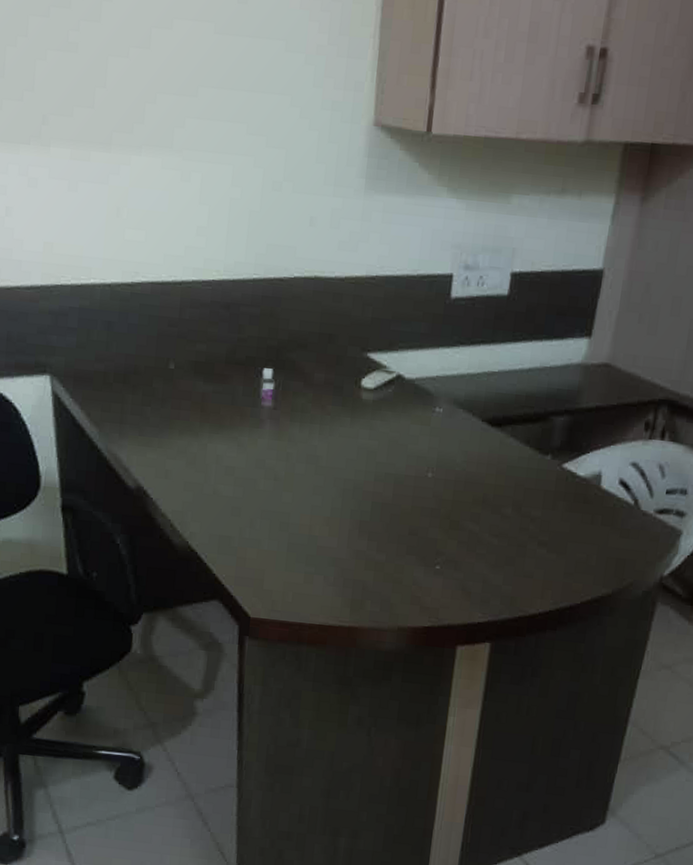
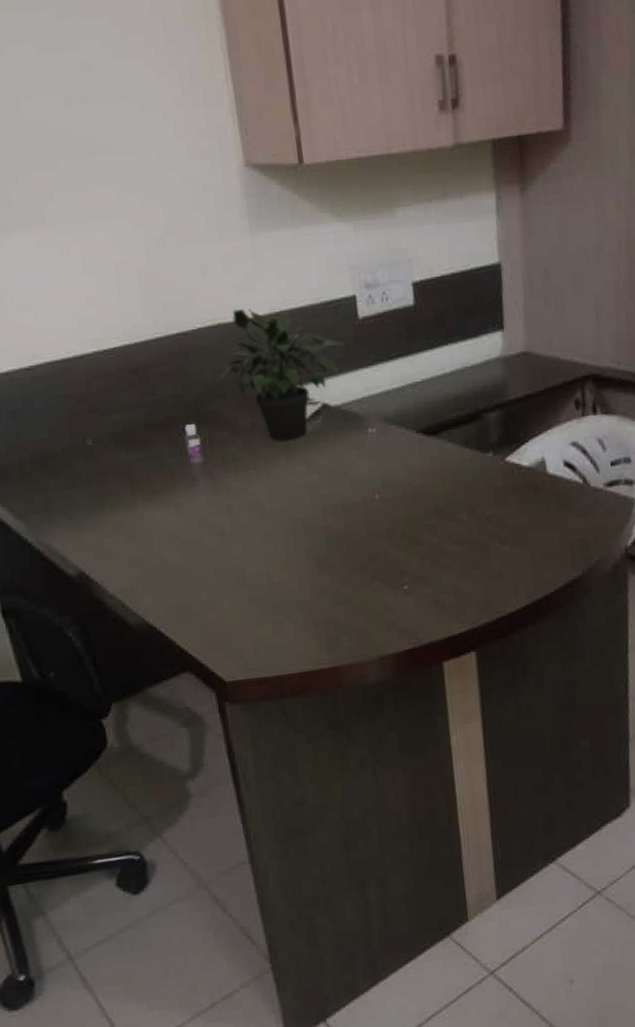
potted plant: none [307,265,433,403] -> present [221,309,347,441]

